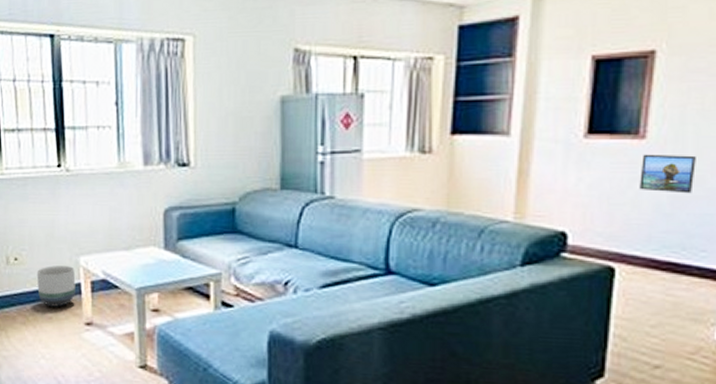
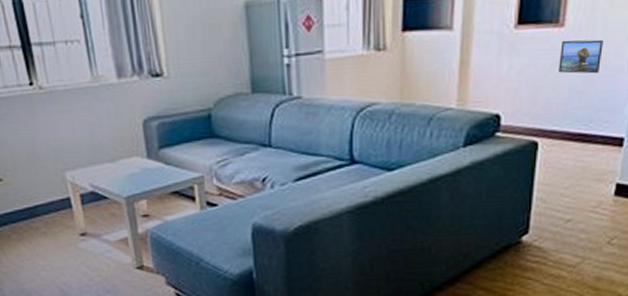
planter: present [36,266,76,307] -> none [24,182,66,222]

